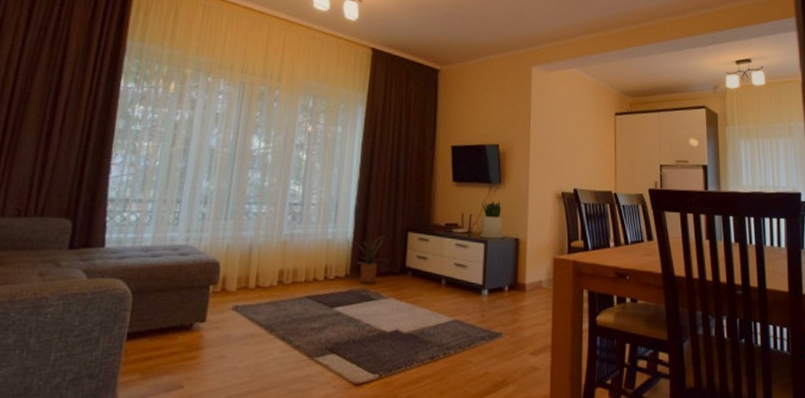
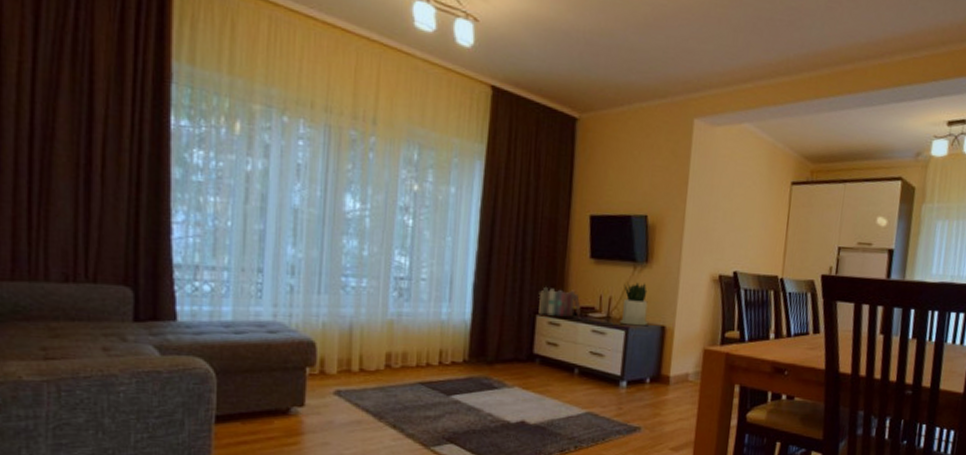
house plant: present [351,235,388,284] -> none [470,317,513,371]
books: none [410,207,447,233] -> present [538,286,582,318]

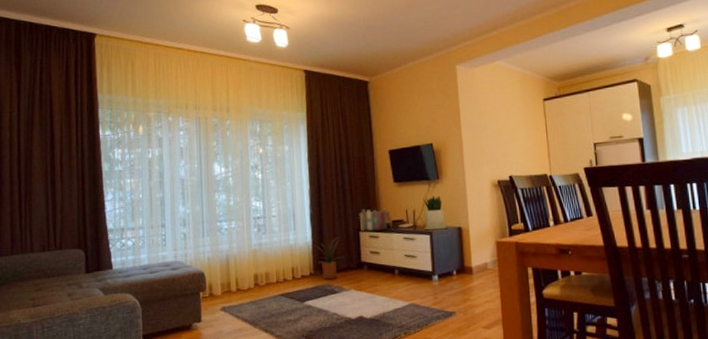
house plant: none [470,317,513,371] -> present [311,236,345,280]

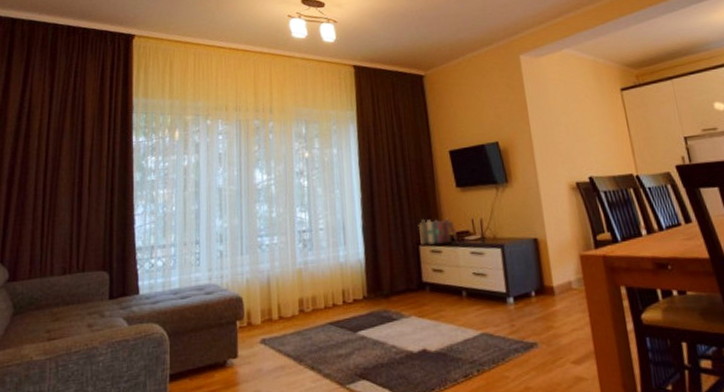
house plant: present [311,236,345,280] -> none [364,252,404,304]
planter: present [423,195,448,231] -> none [491,201,522,243]

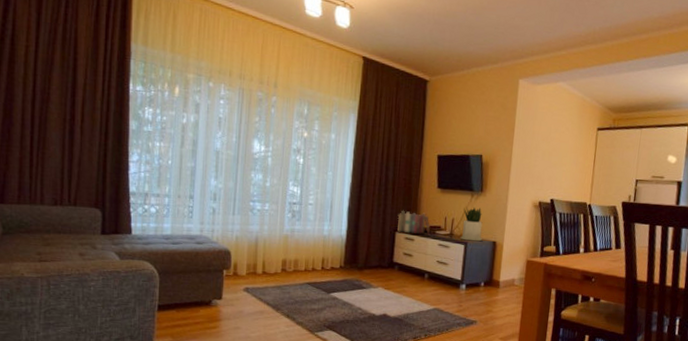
planter: none [491,201,522,243] -> present [460,207,483,242]

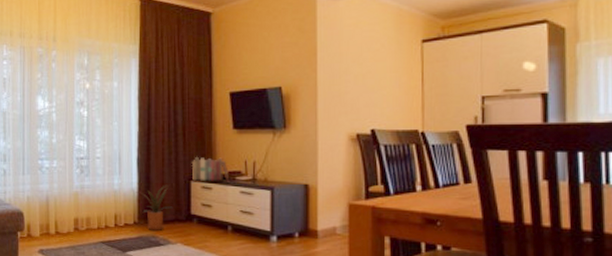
house plant: none [345,234,378,275] -> present [137,184,173,230]
planter: present [460,207,483,242] -> none [264,147,292,186]

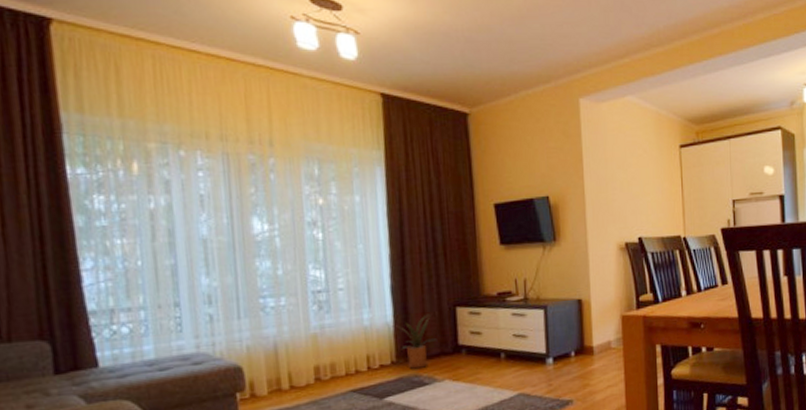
books: present [191,156,230,181] -> none [455,277,500,307]

